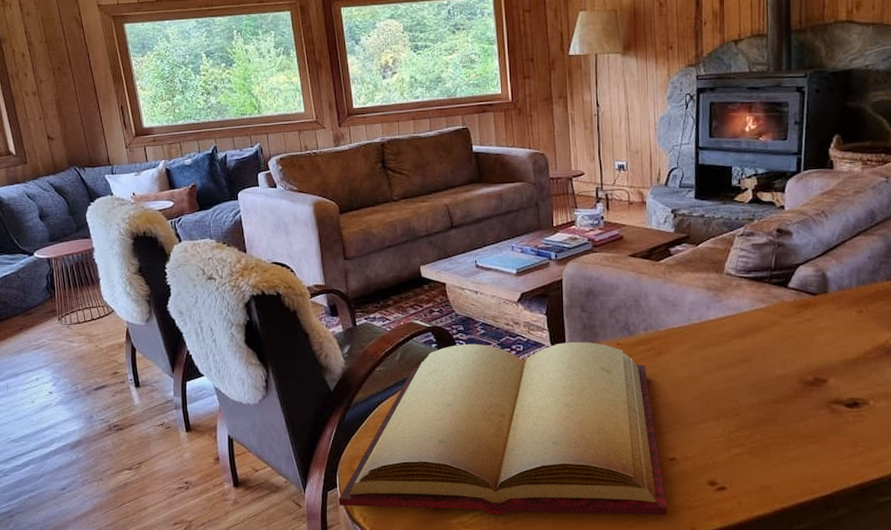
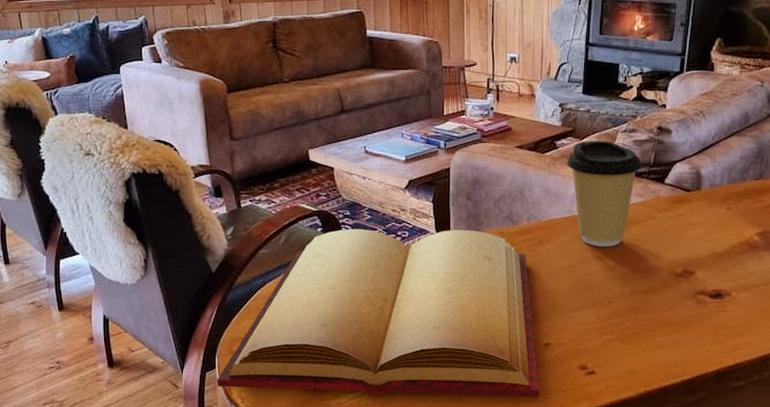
coffee cup: none [682,245,763,356] -> present [566,140,642,247]

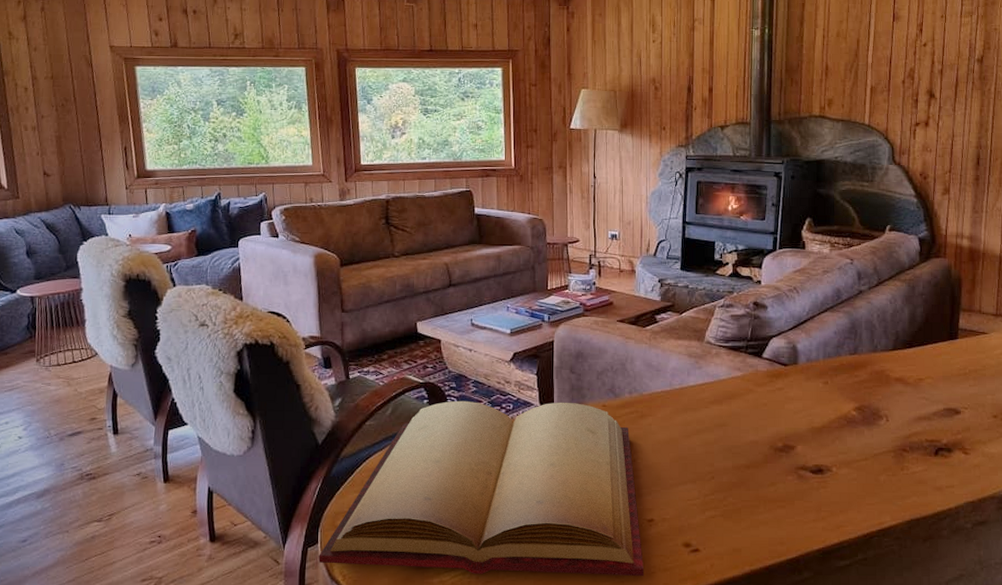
coffee cup: present [566,140,642,247] -> none [666,315,740,421]

